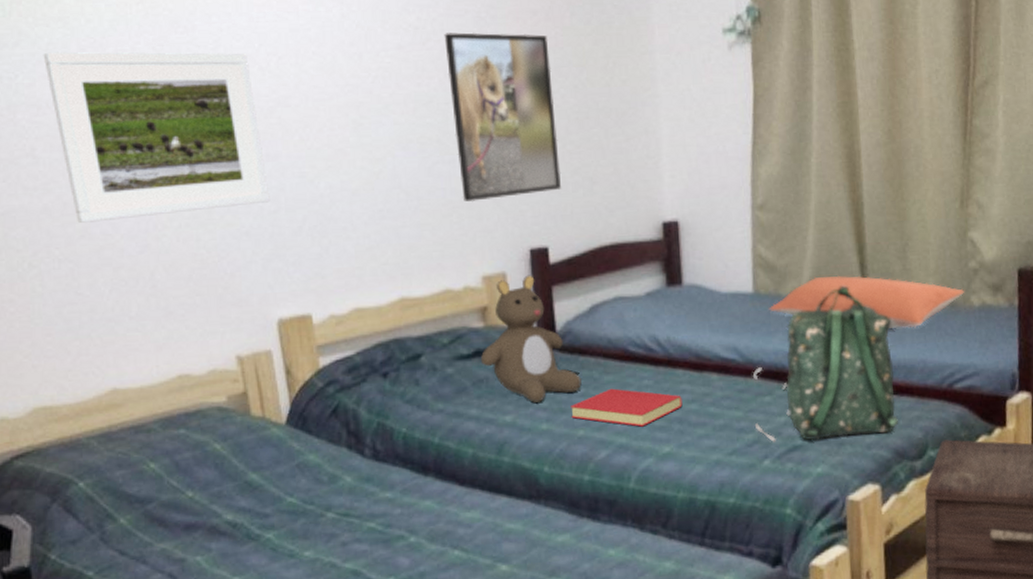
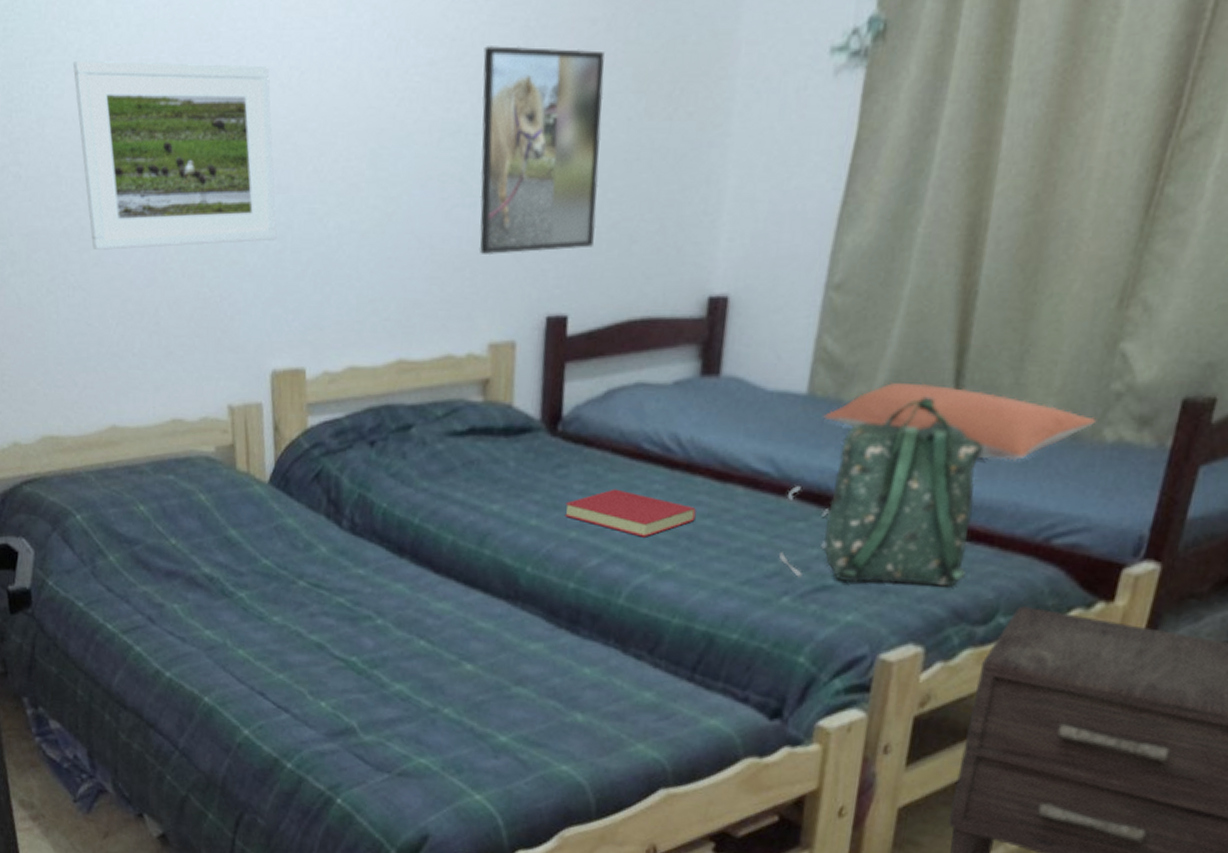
teddy bear: present [481,275,582,402] -> none [475,346,583,494]

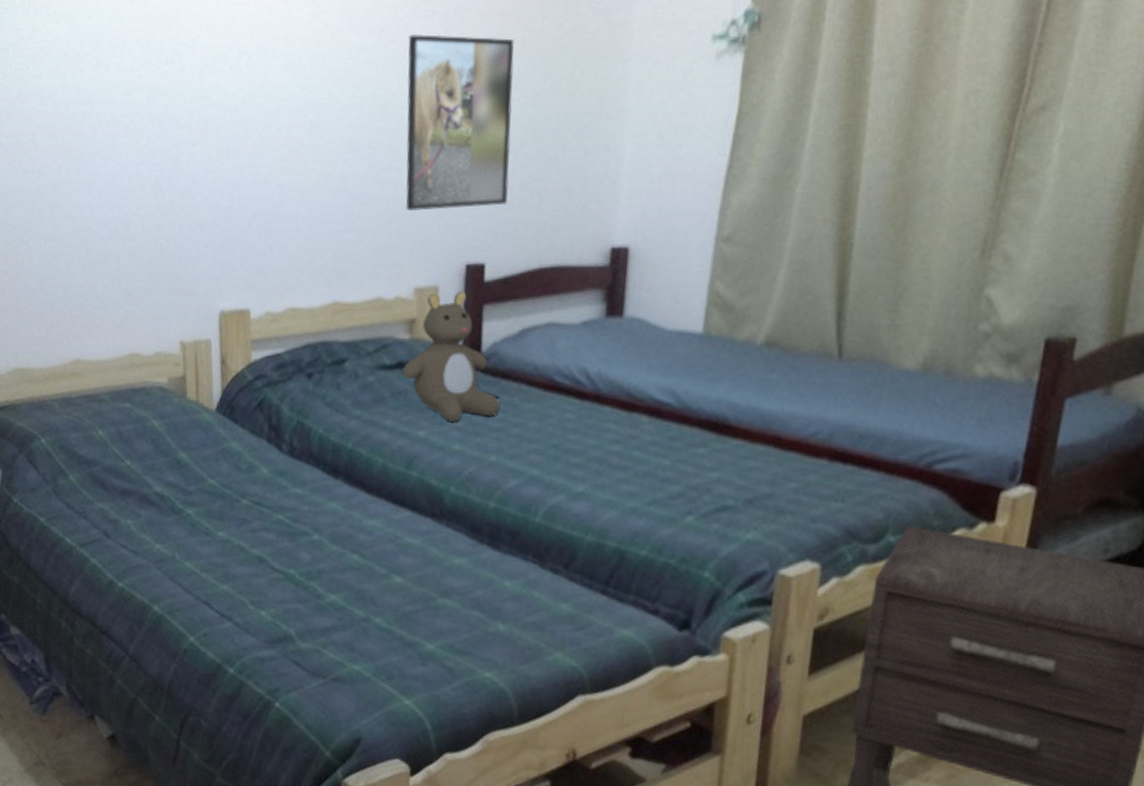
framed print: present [72,60,277,250] -> none [50,46,226,206]
teddy bear: none [475,346,583,494] -> present [403,291,501,422]
book: present [565,488,696,538] -> none [485,417,605,461]
backpack: present [778,396,984,586] -> none [681,335,866,507]
pillow: present [823,383,1097,461] -> none [718,324,969,394]

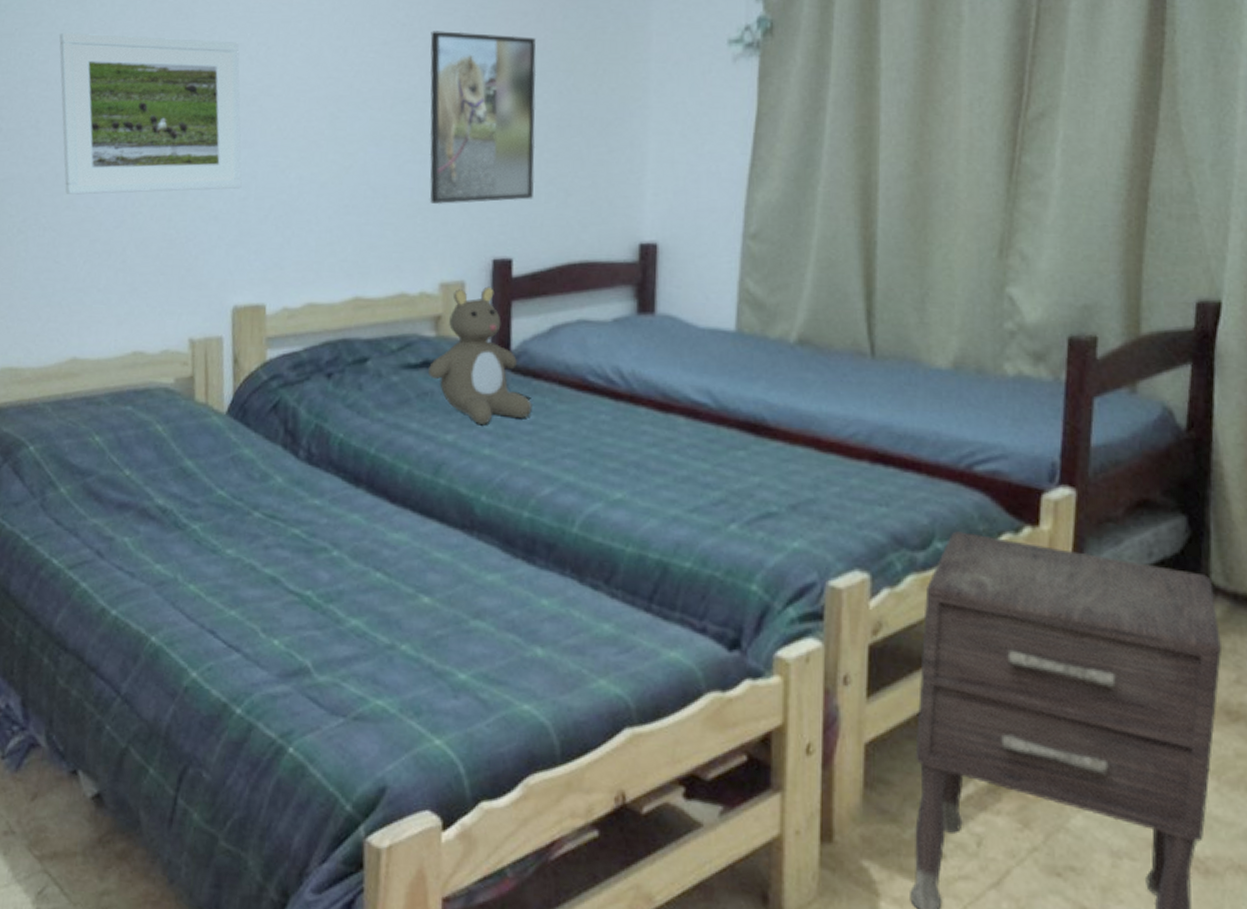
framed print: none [50,46,226,206] -> present [59,32,242,195]

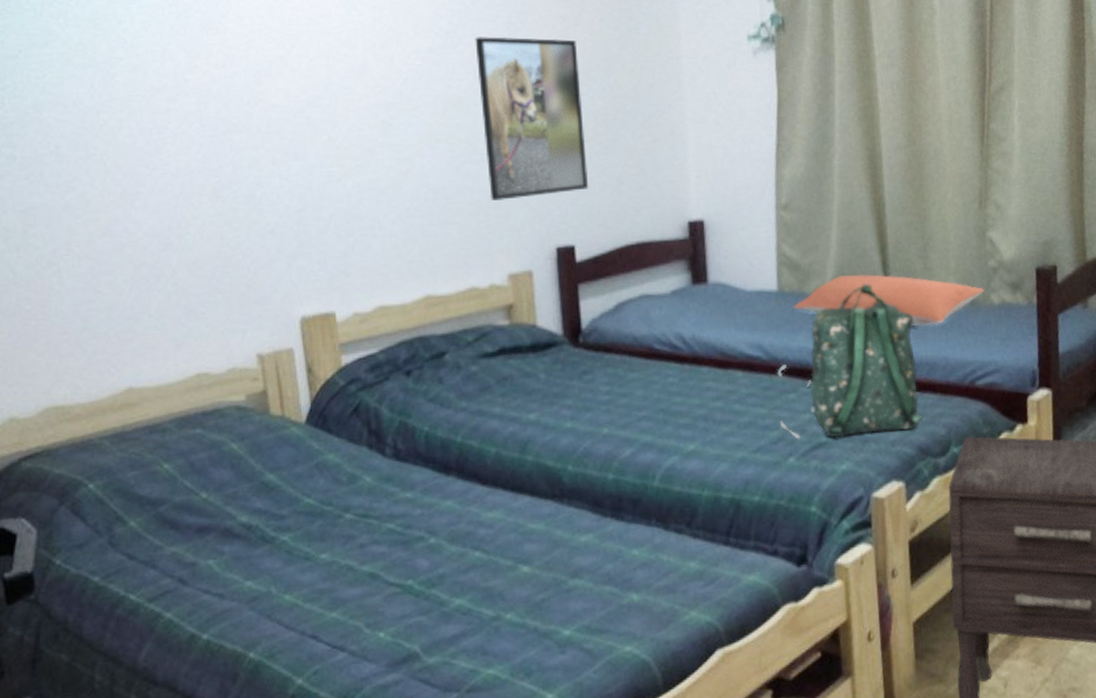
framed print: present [59,32,242,195] -> none [72,52,297,220]
teddy bear: present [429,286,532,424] -> none [506,273,607,400]
backpack: none [722,333,901,512] -> present [777,284,922,440]
pillow: none [752,321,997,393] -> present [793,274,985,326]

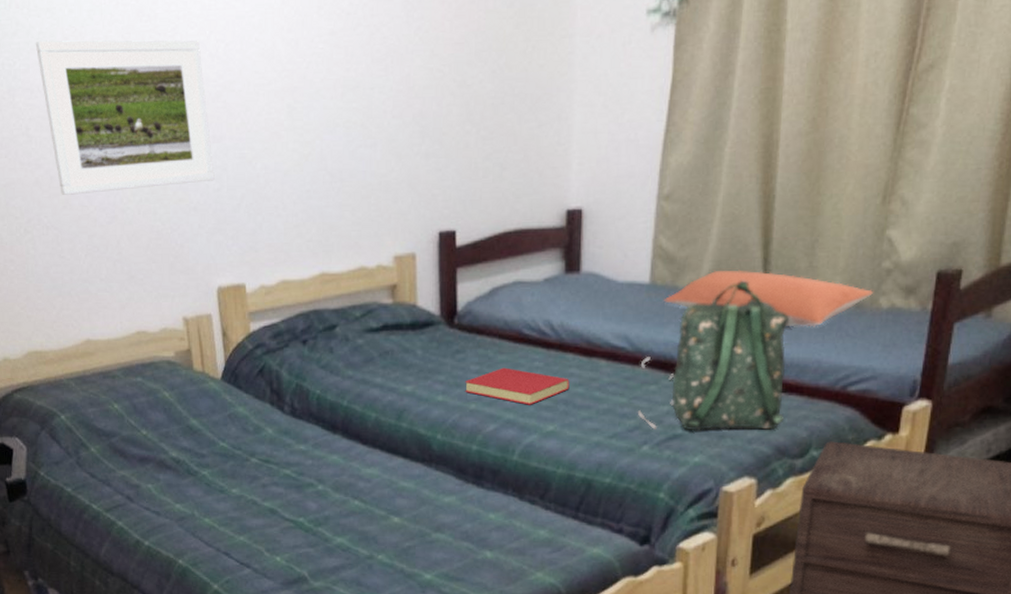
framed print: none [72,52,297,220] -> present [35,40,215,195]
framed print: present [475,37,588,202] -> none [373,17,473,185]
book: none [595,386,707,425] -> present [465,367,570,405]

